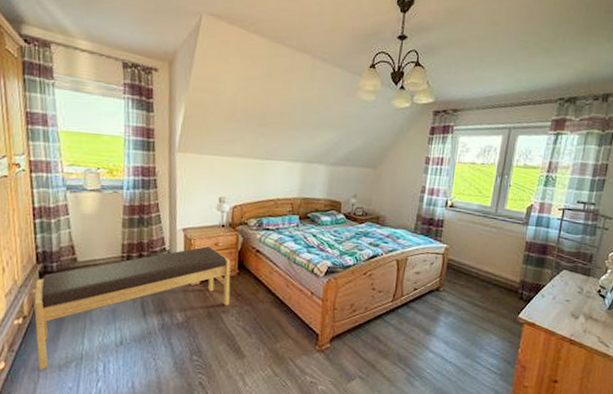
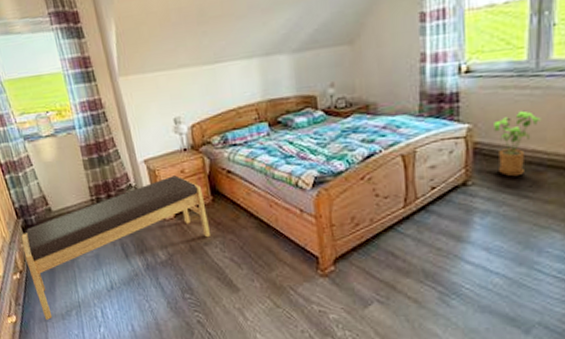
house plant: none [461,241,494,289] -> present [494,110,541,177]

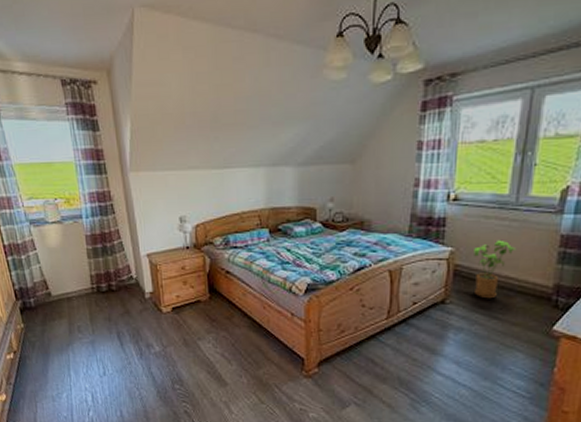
bench: present [21,175,210,321] -> none [19,271,204,402]

